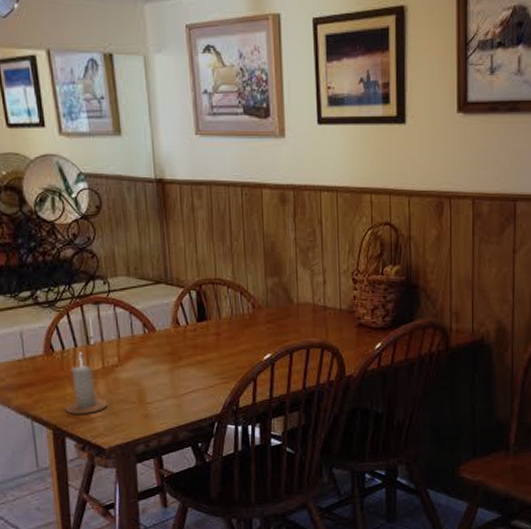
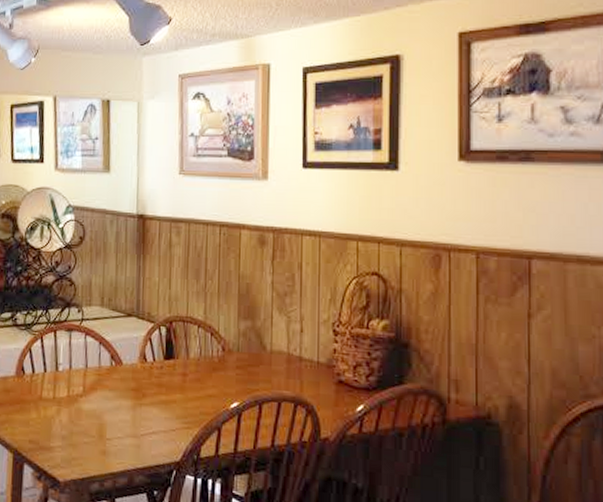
candle: present [64,352,109,415] -> none [26,377,69,443]

